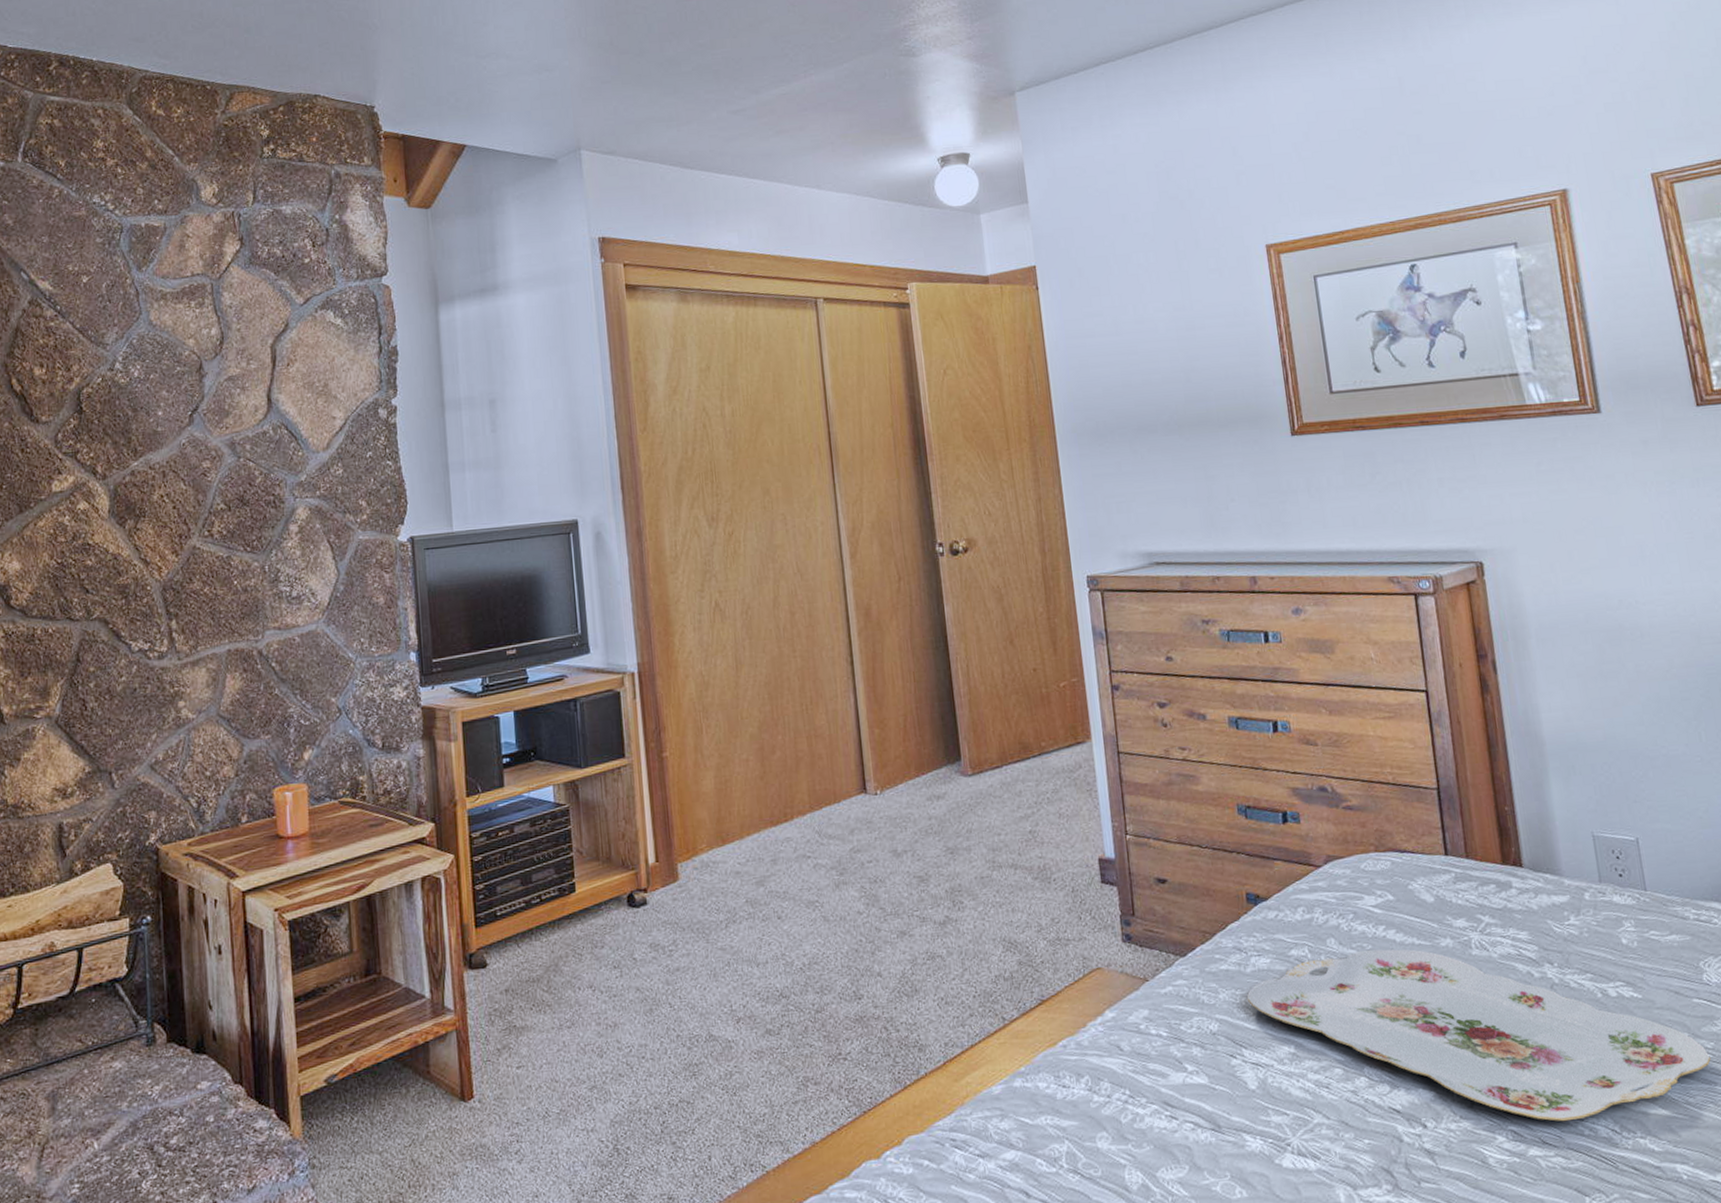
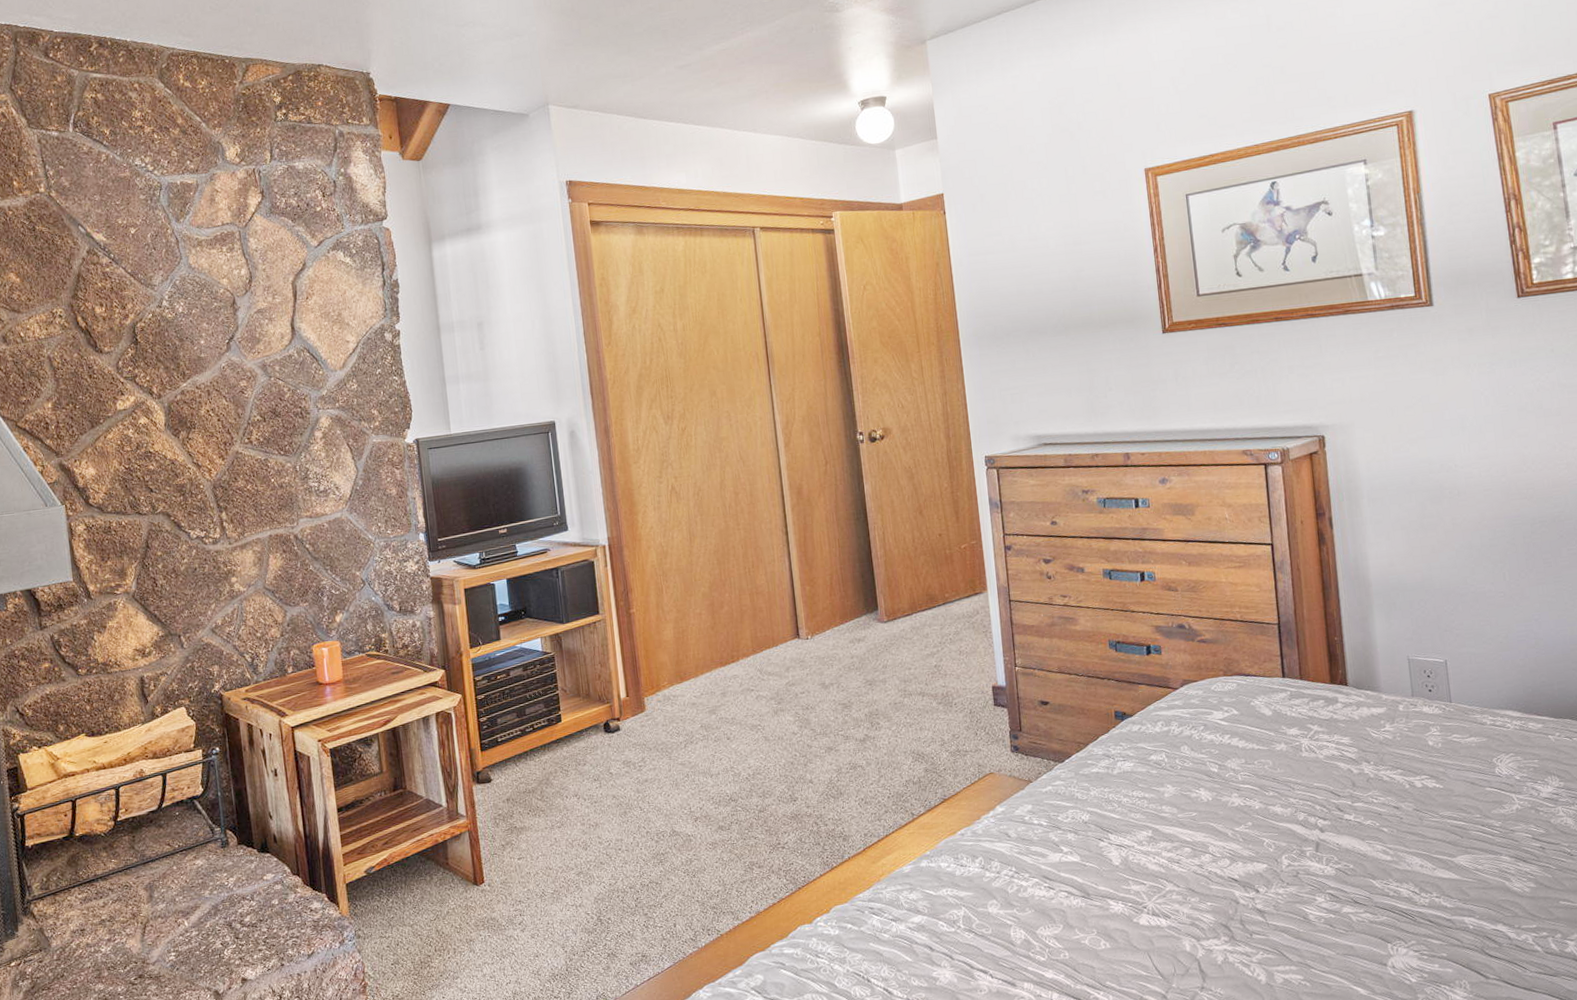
serving tray: present [1247,949,1711,1121] -> none [1113,753,1498,886]

